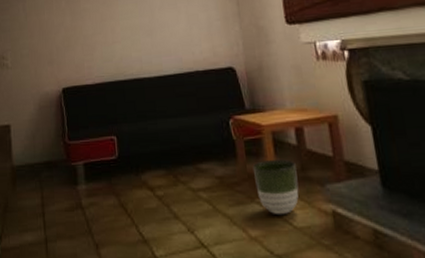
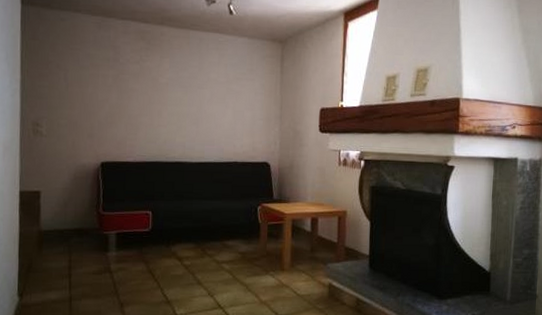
planter: present [252,160,299,215] -> none [271,242,307,285]

